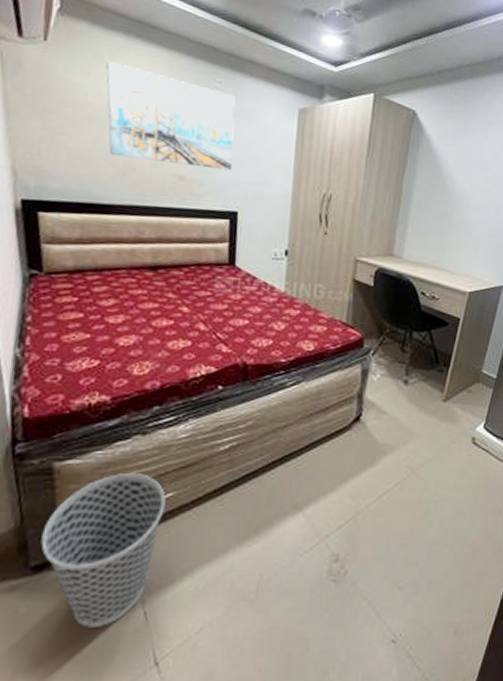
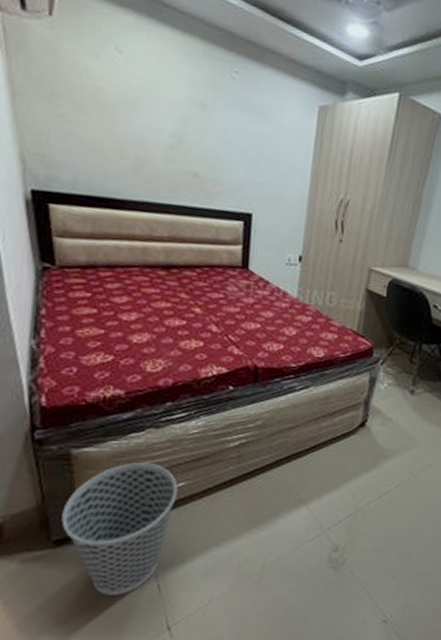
wall art: present [106,61,235,171] -> none [116,42,253,170]

